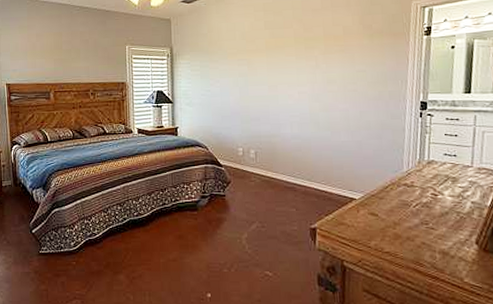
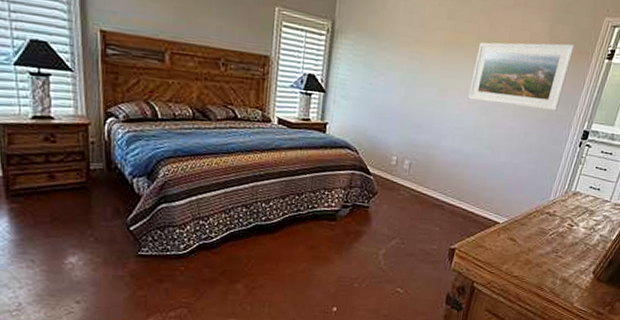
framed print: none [297,28,389,90] -> present [468,42,575,111]

